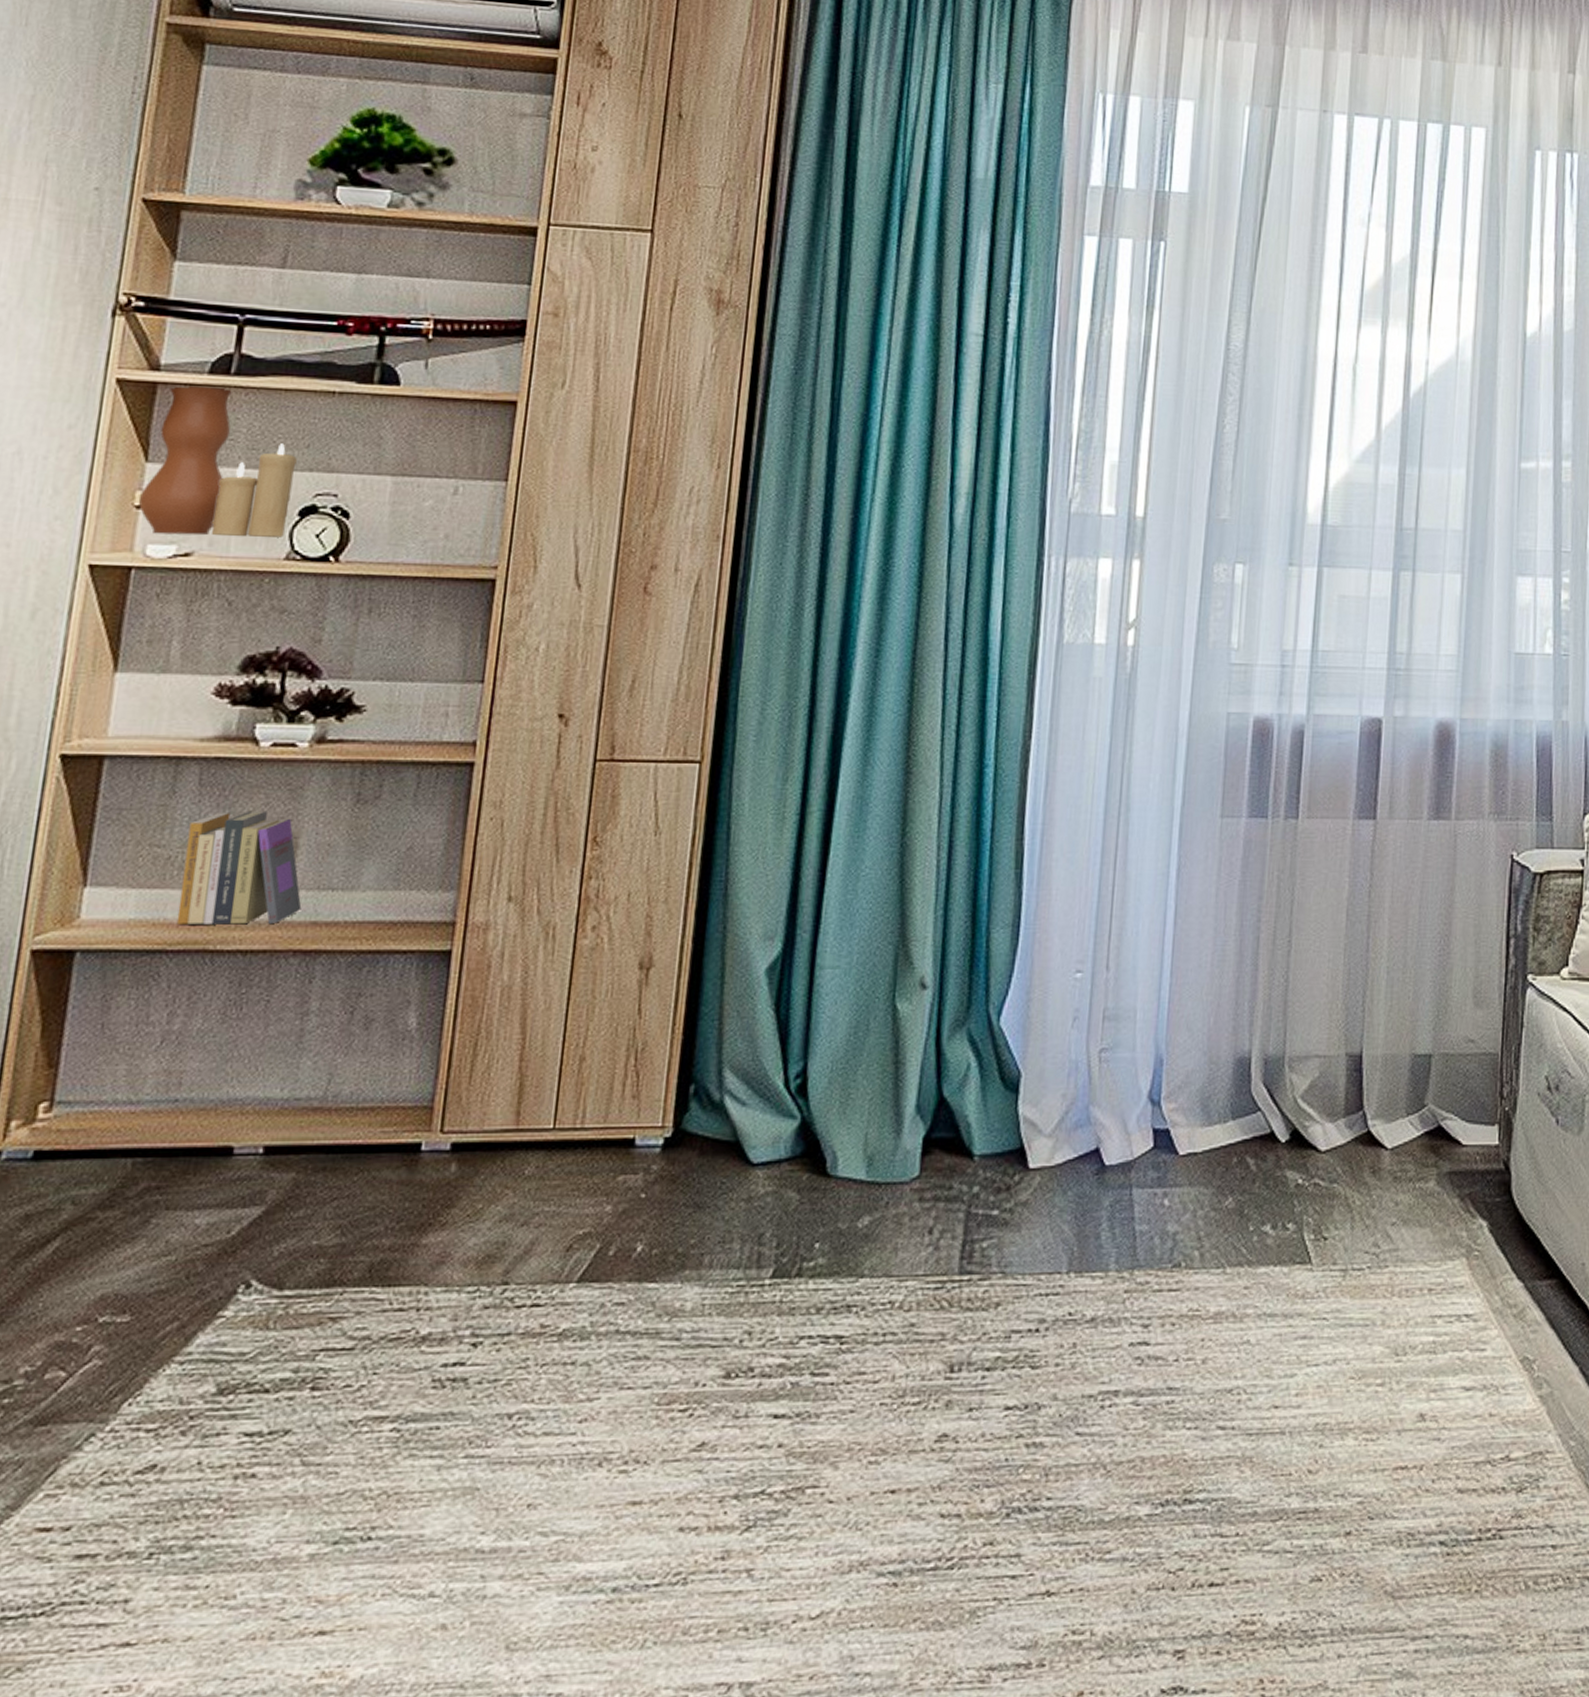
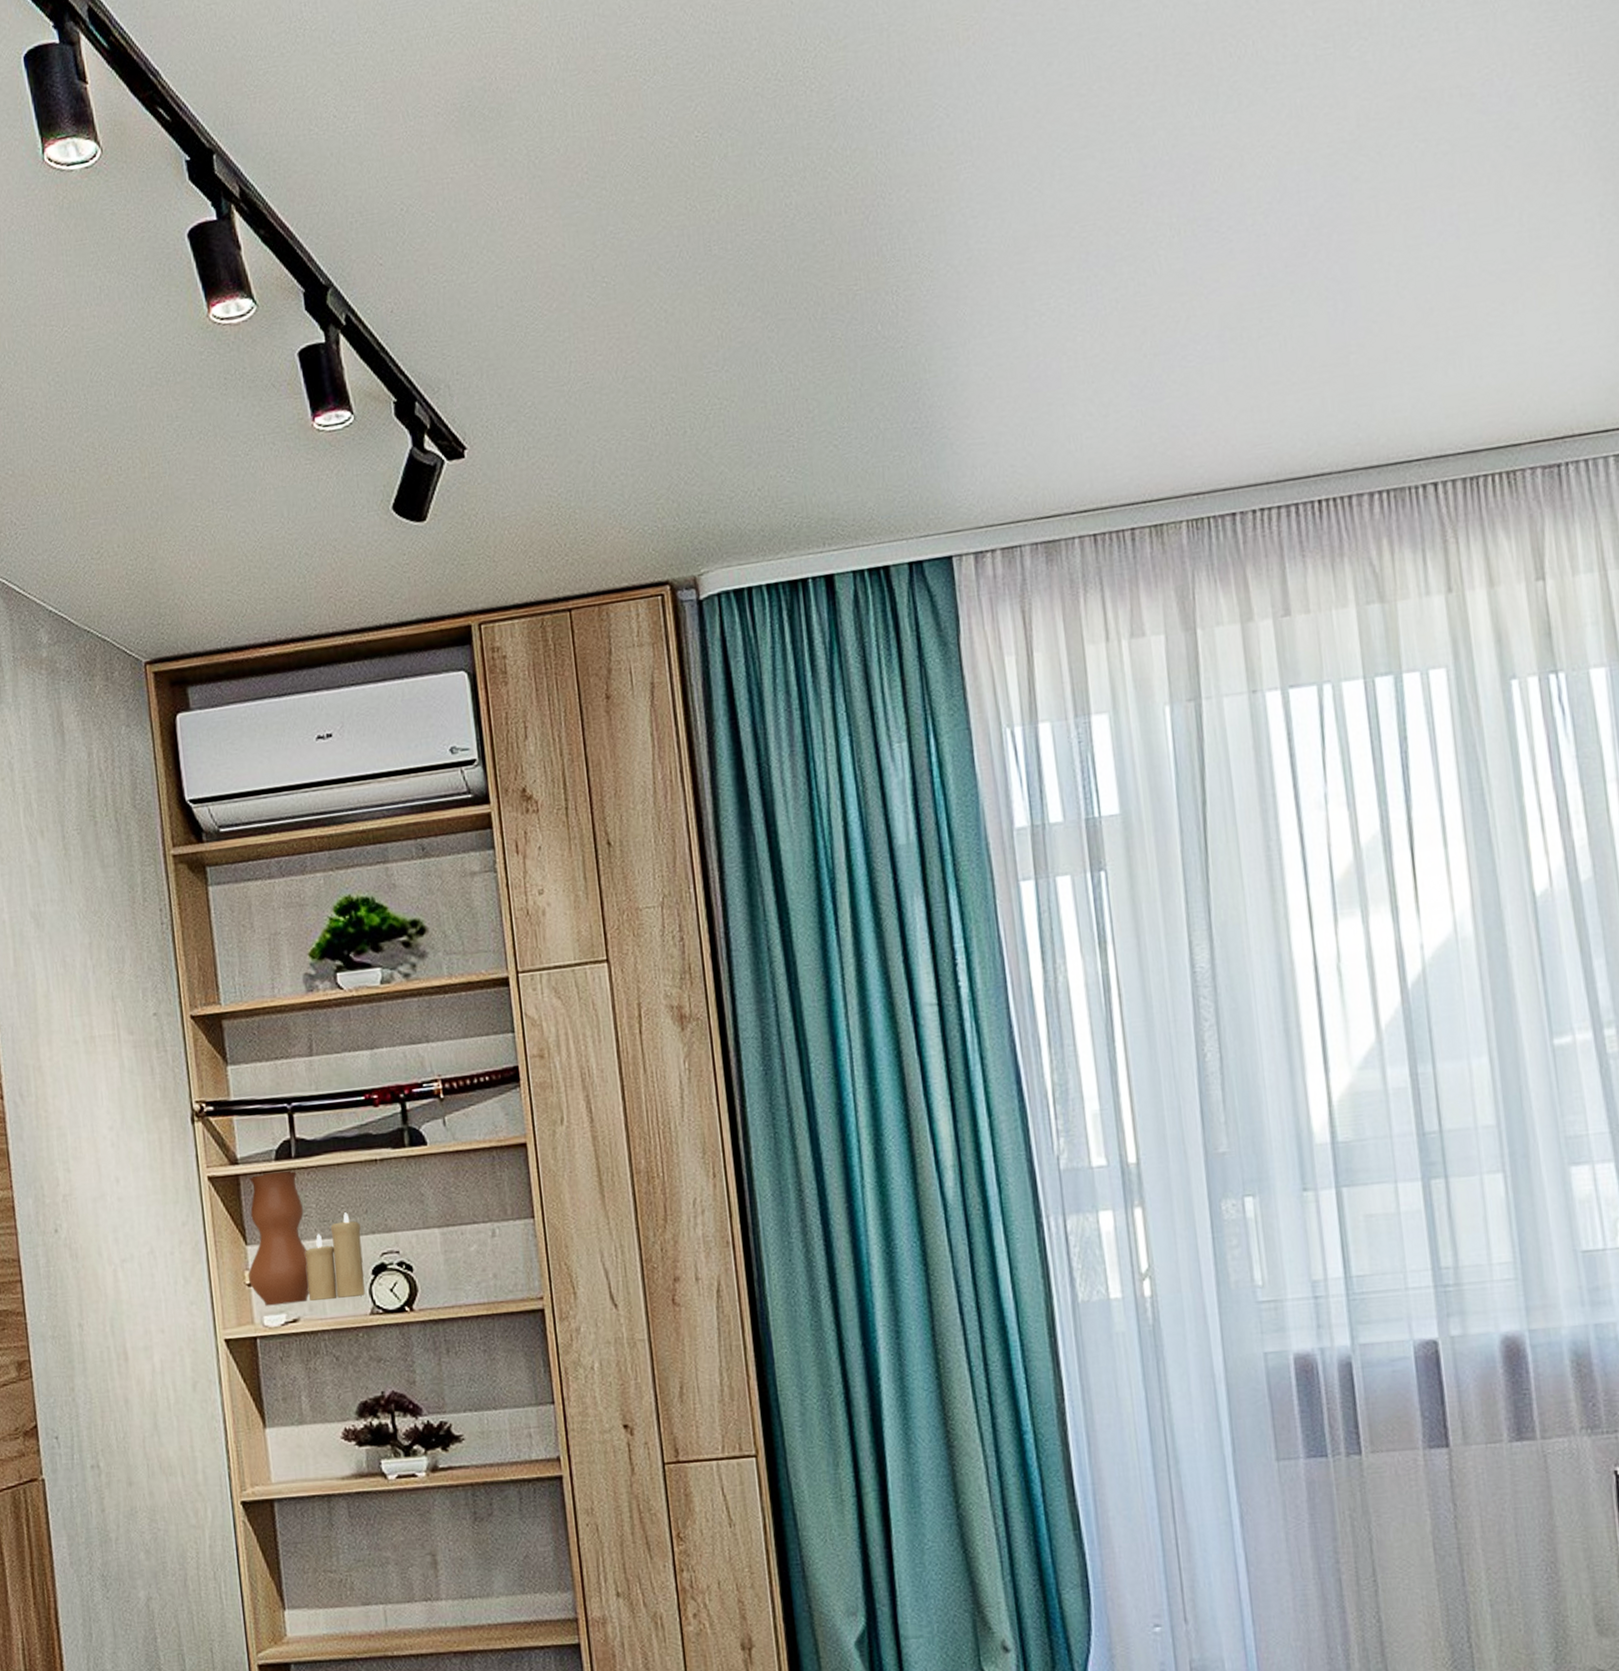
books: present [176,810,302,925] -> none [350,1534,452,1636]

